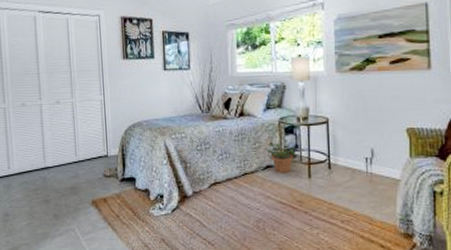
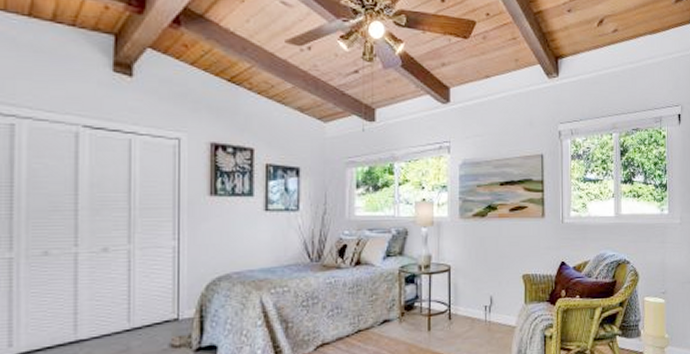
potted plant: present [267,139,296,173] -> none [385,290,416,328]

